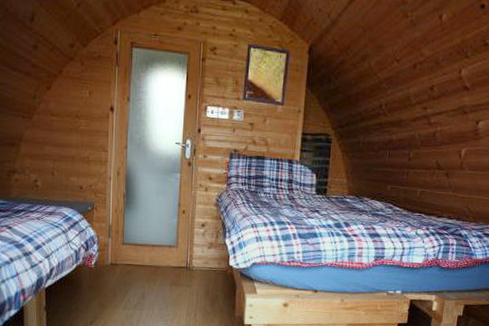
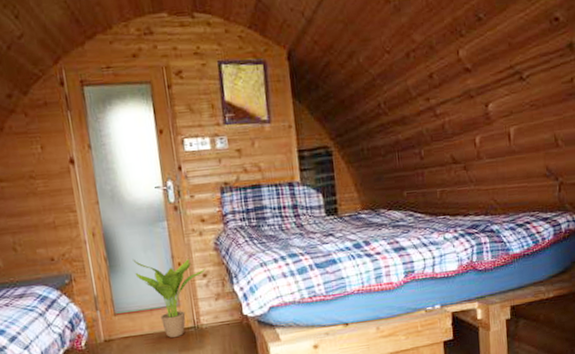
potted plant: none [146,200,206,274] -> present [132,259,207,338]

